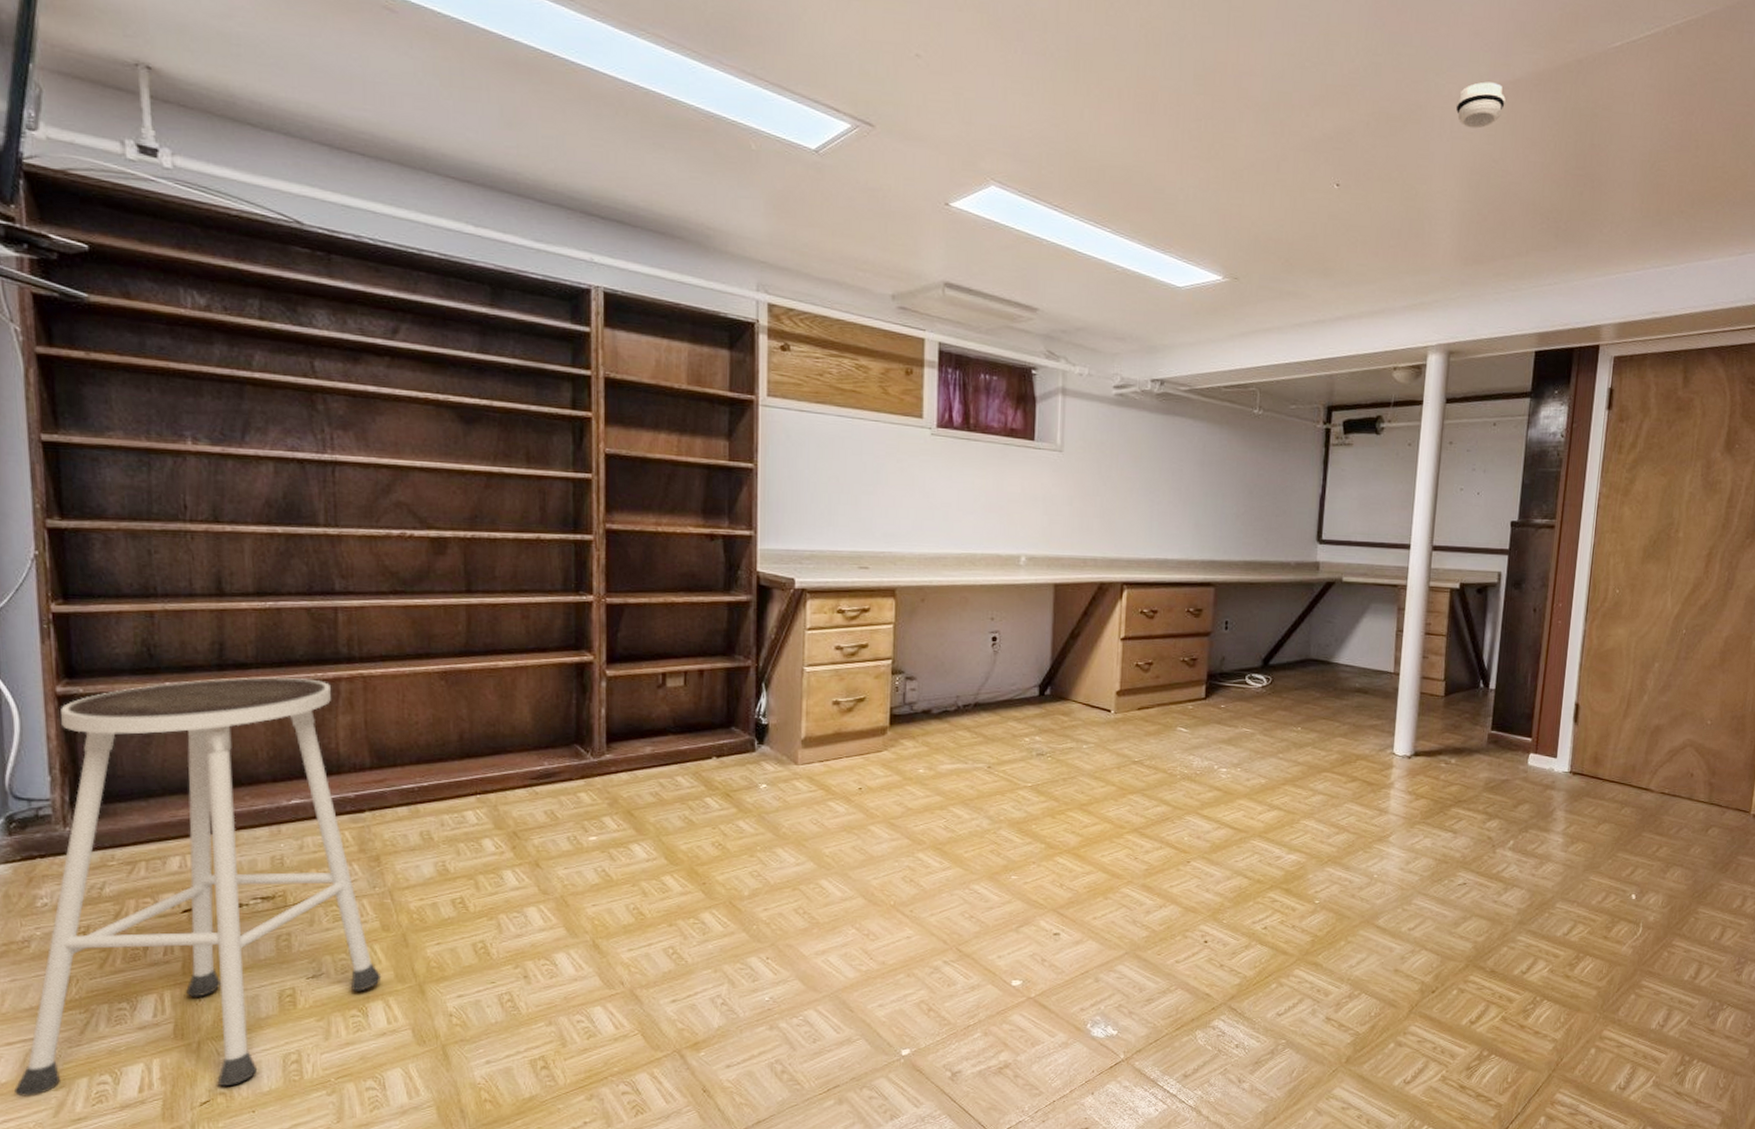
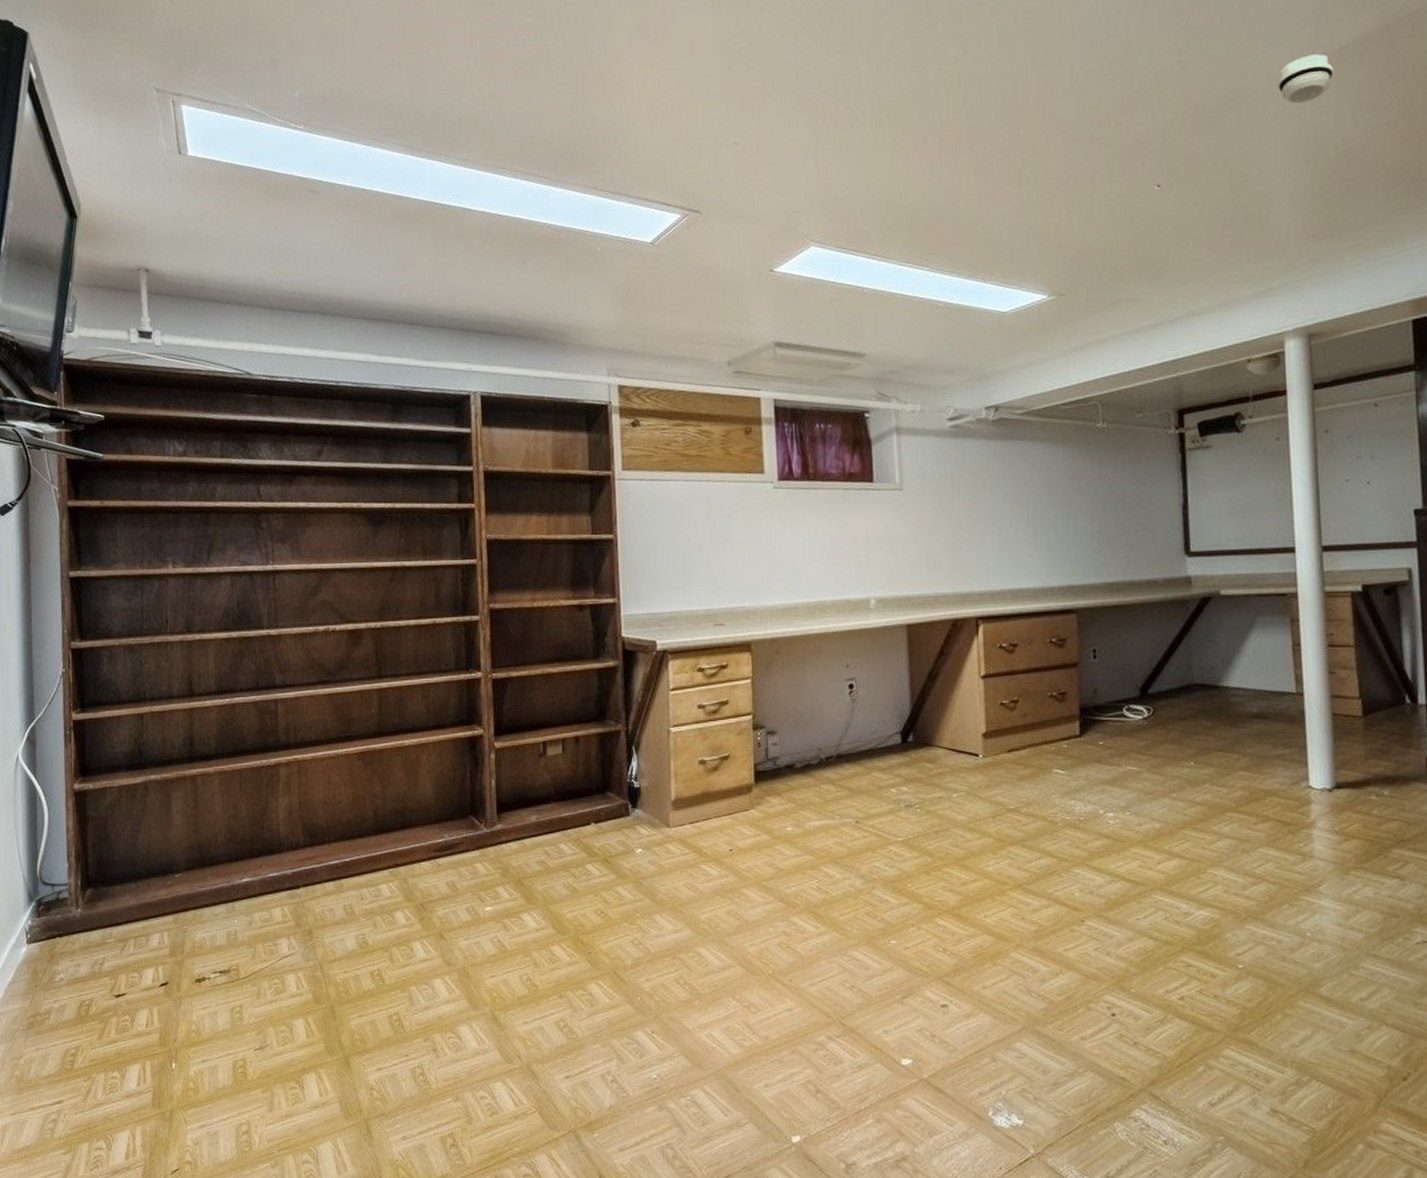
stool: present [13,676,382,1097] -> none [34,765,315,1160]

